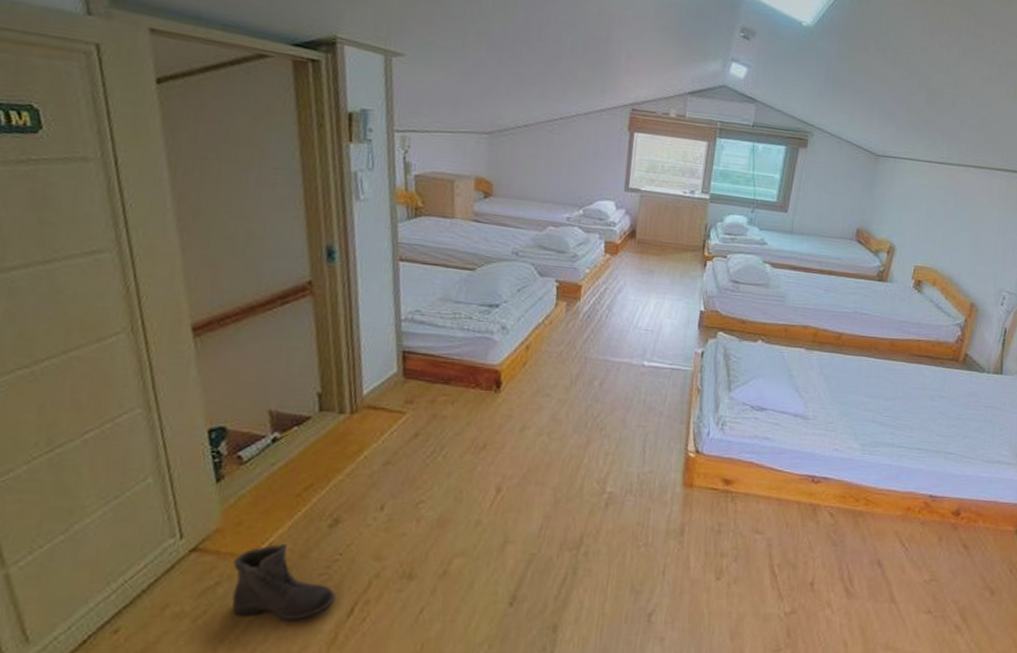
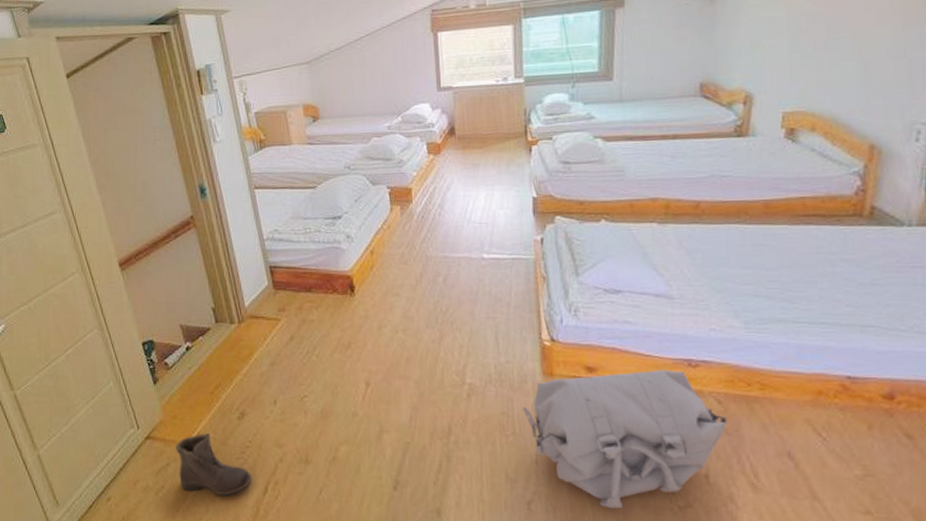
duffel bag: none [658,484,835,617] -> present [523,369,727,509]

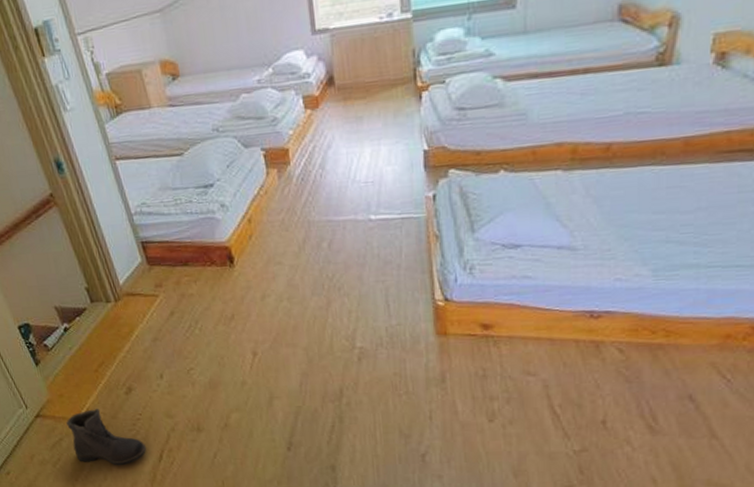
duffel bag: present [523,369,727,509] -> none [415,322,627,457]

